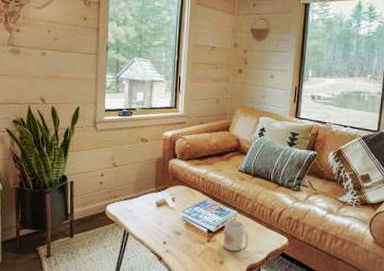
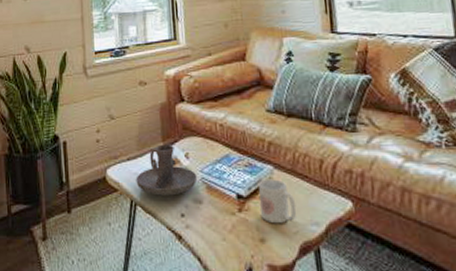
candle holder: none [130,189,180,229] -> present [136,144,198,196]

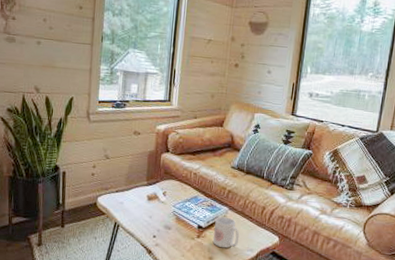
candle holder: present [136,144,198,196] -> none [121,183,170,222]

